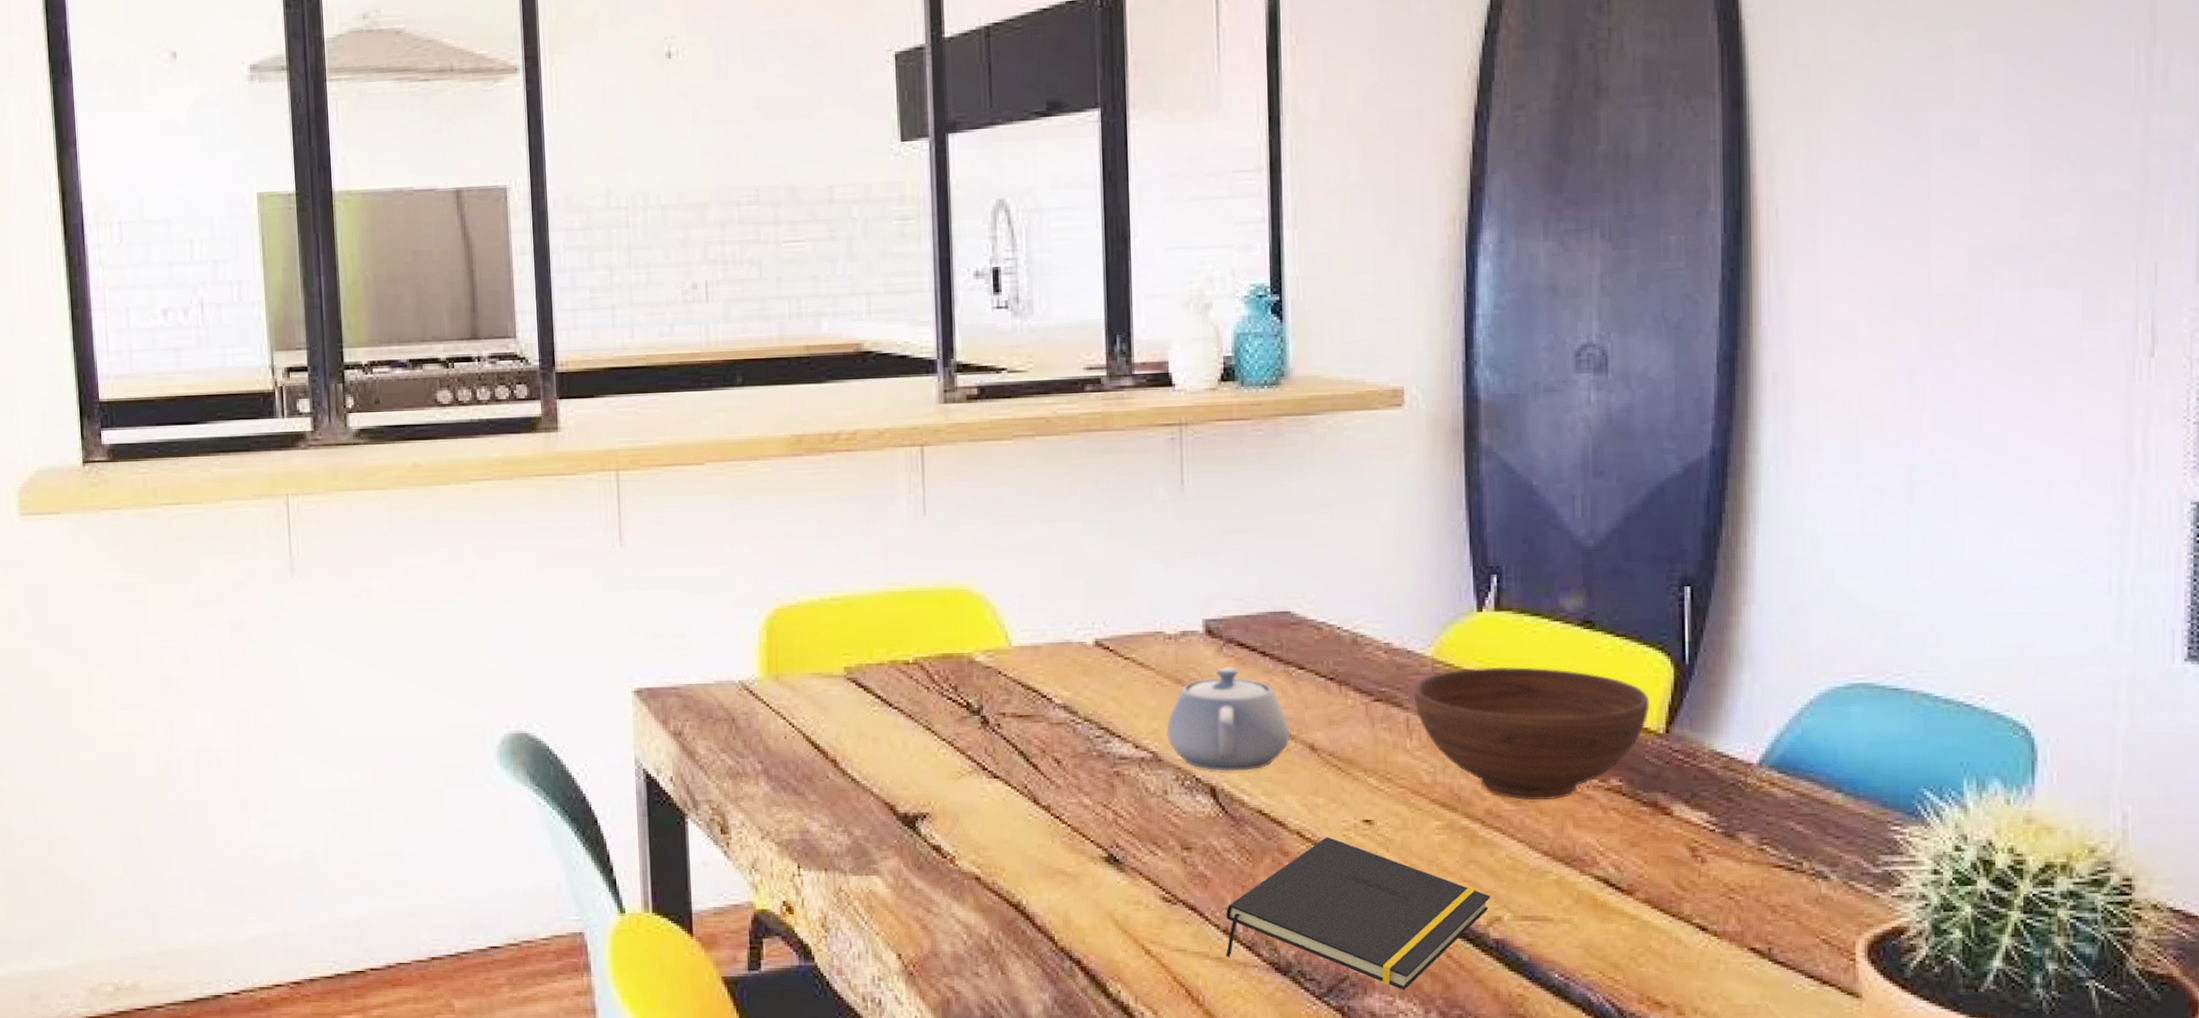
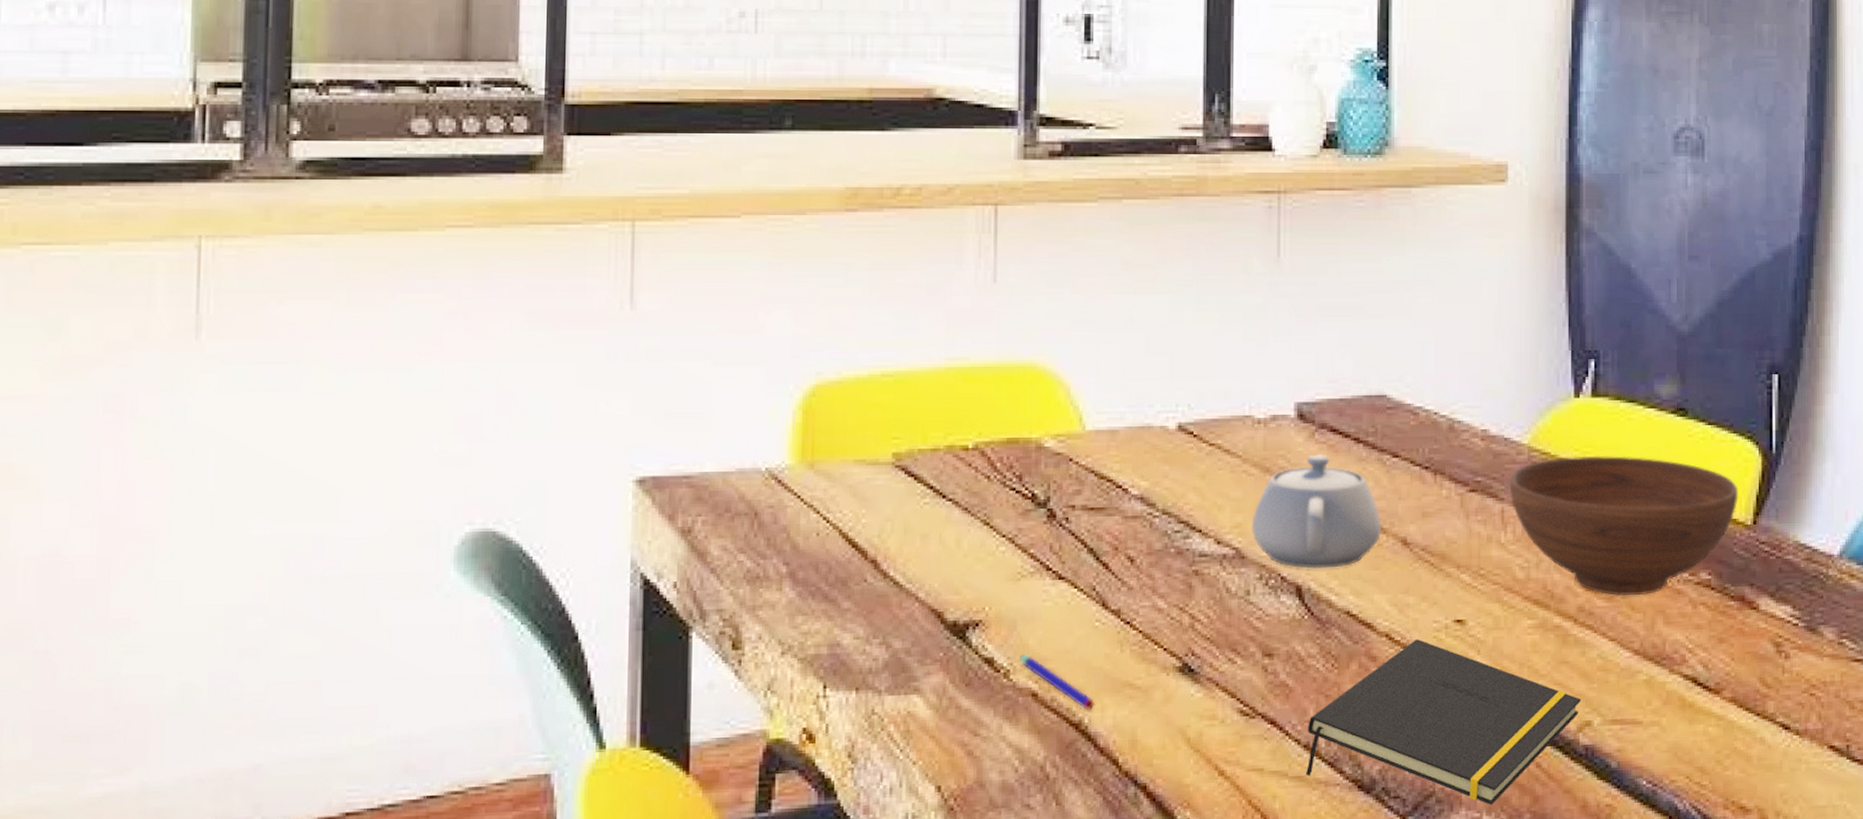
pen: none [963,843,1032,892] -> present [1020,654,1096,710]

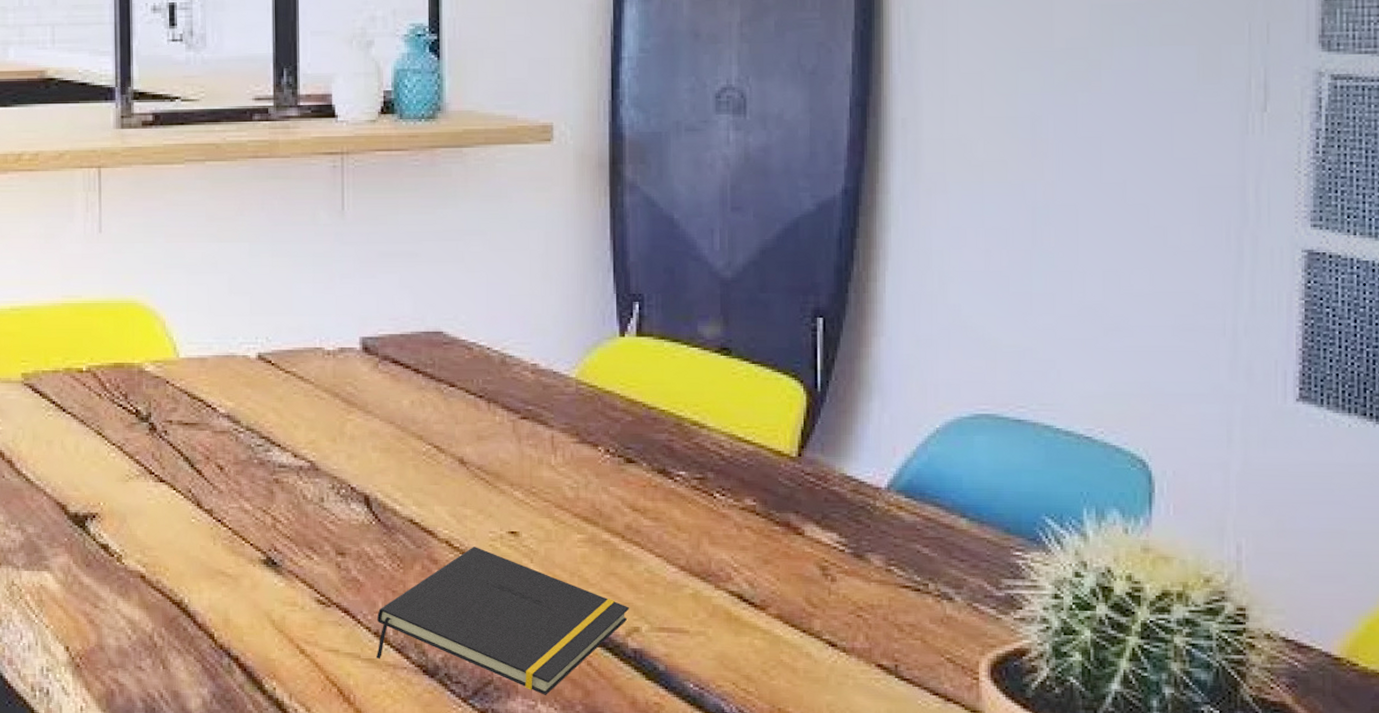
pen: present [1020,654,1096,710] -> none [130,543,194,591]
teapot: present [1251,454,1382,569] -> none [324,382,441,482]
bowl: present [1509,455,1738,597] -> none [558,389,783,518]

